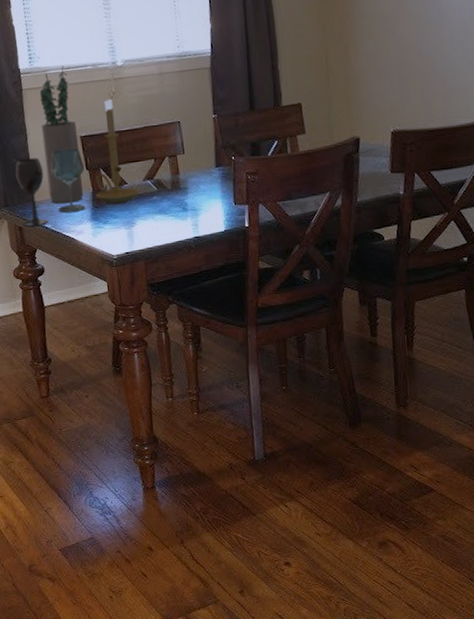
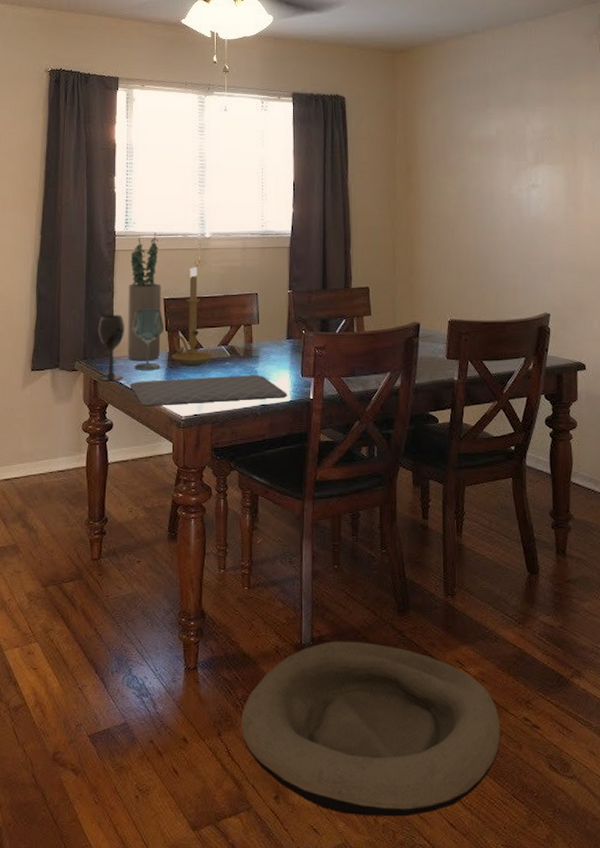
placemat: none [56,207,221,248] -> present [130,375,288,406]
dog bed: none [202,454,457,603] -> present [242,641,501,817]

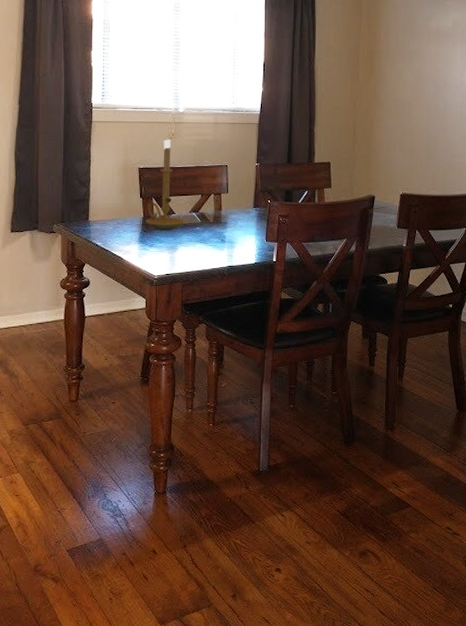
wine glass: present [98,315,125,381] -> none [75,182,102,242]
vase: present [127,233,161,362] -> none [104,106,136,225]
placemat: present [130,375,288,406] -> none [106,240,253,265]
wine glass: present [131,308,164,370] -> none [107,177,139,233]
dog bed: present [242,641,501,817] -> none [205,468,427,608]

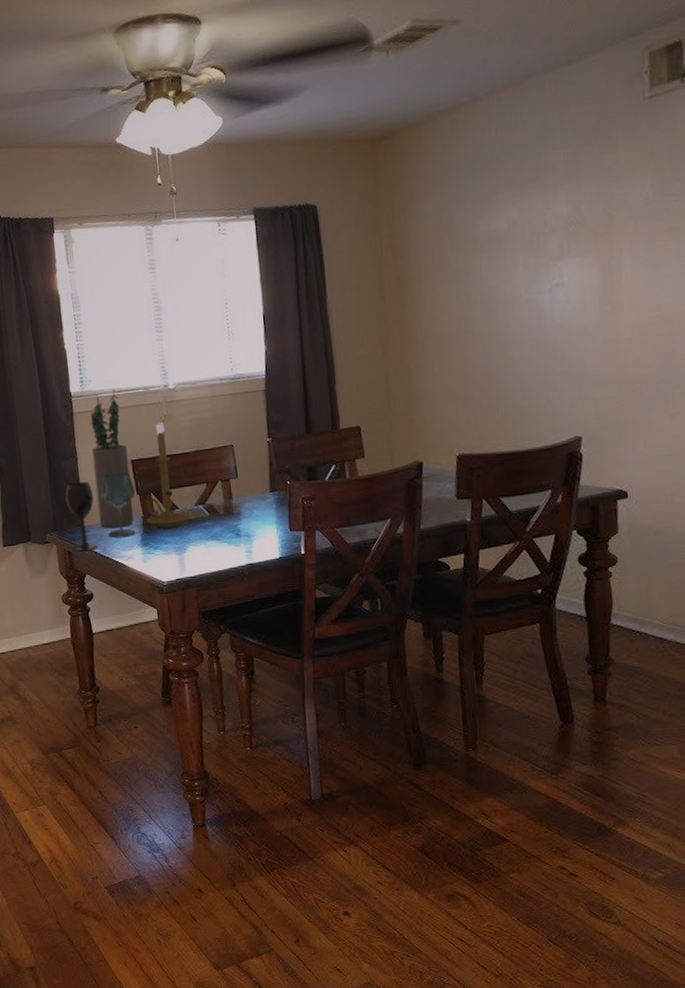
wine glass: none [75,182,102,242] -> present [65,481,97,551]
vase: none [104,106,136,225] -> present [90,389,134,529]
wine glass: none [107,177,139,233] -> present [100,472,136,538]

